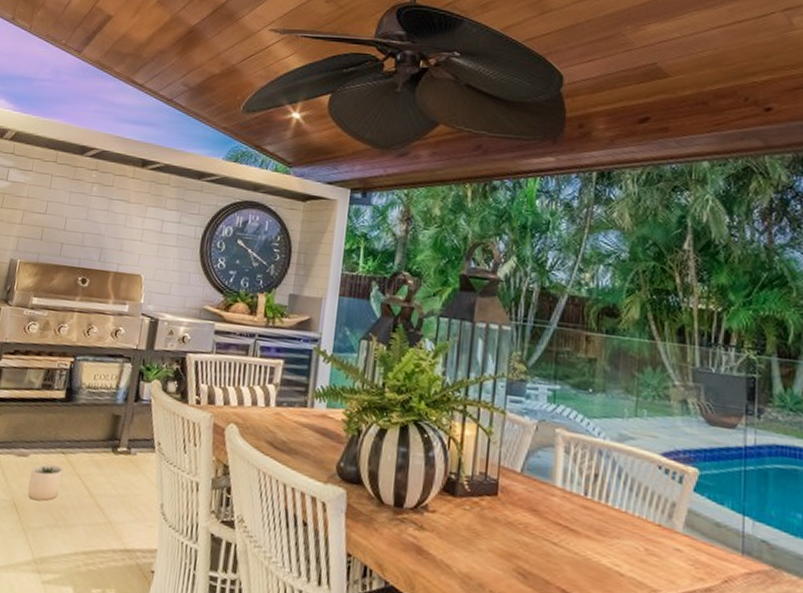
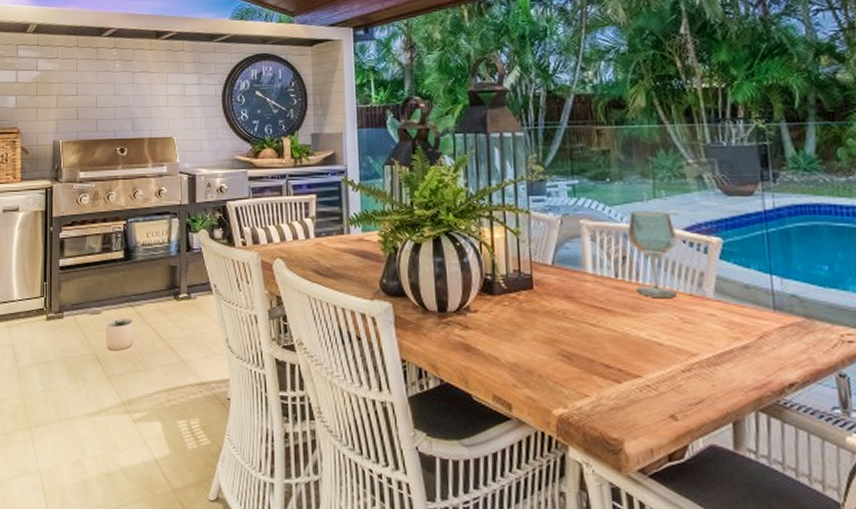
wine glass: none [602,427,654,527] -> present [627,210,678,299]

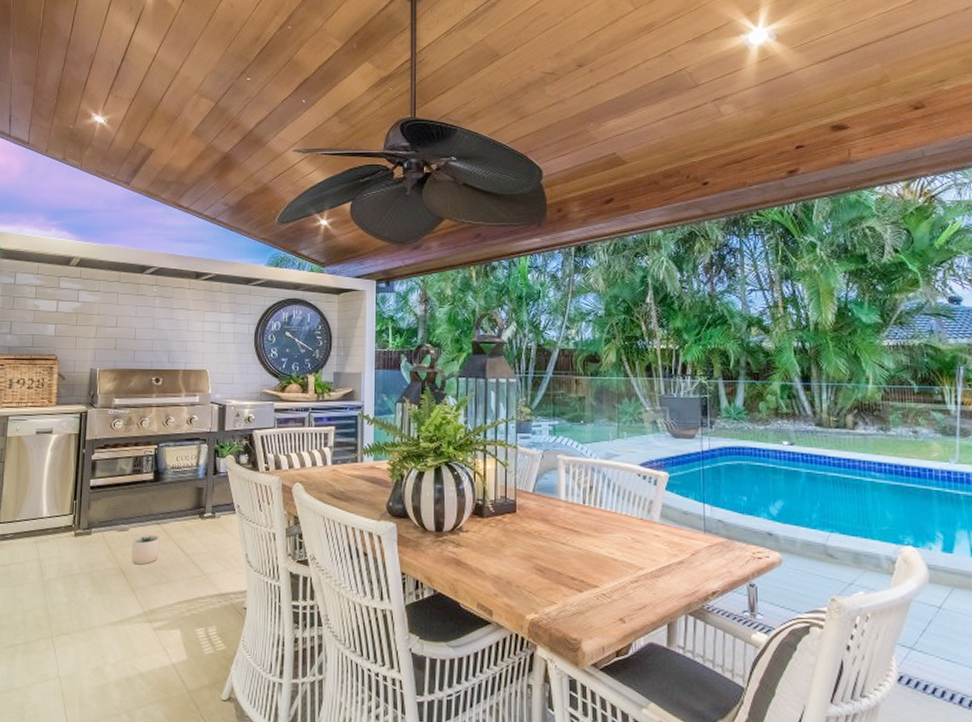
wine glass: present [627,210,678,299] -> none [595,448,634,522]

